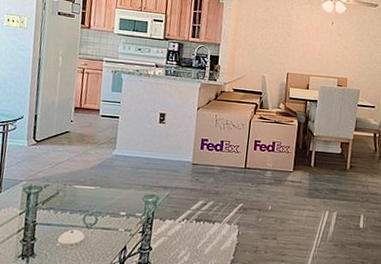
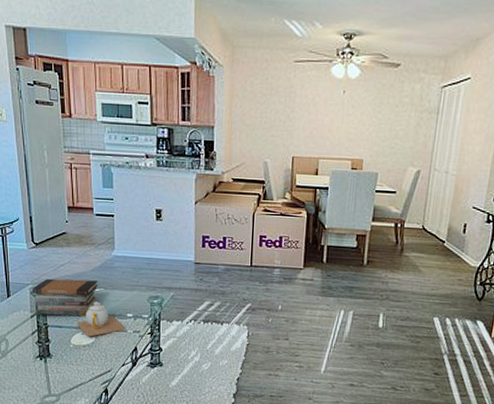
book stack: none [25,175,95,215] -> present [32,278,98,317]
teapot: none [67,199,118,235] -> present [77,301,126,337]

